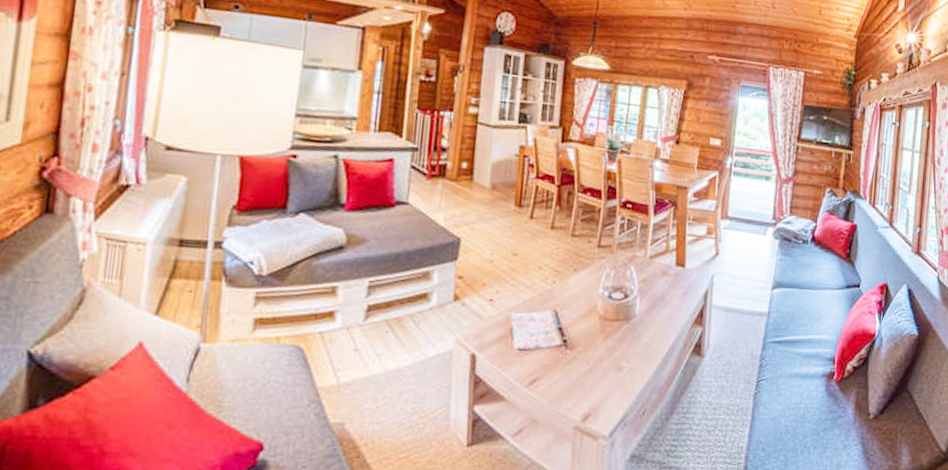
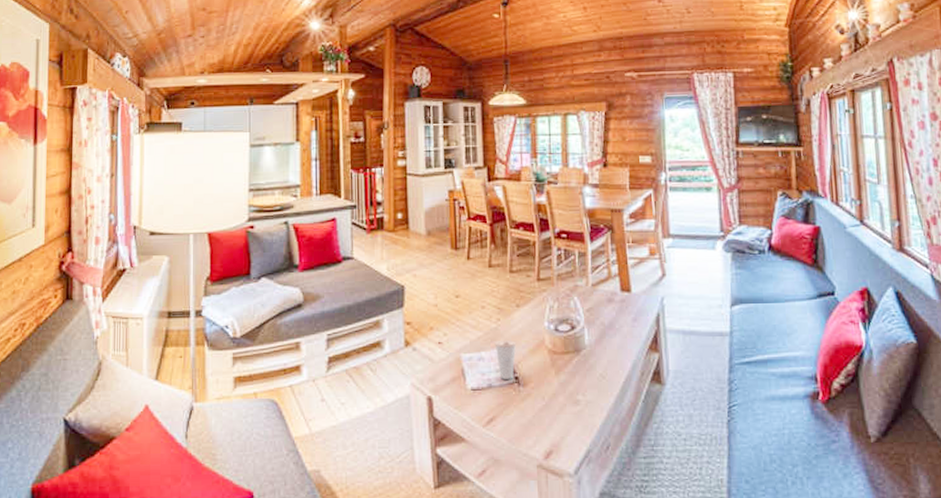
cup: none [547,303,570,342] -> present [494,341,517,380]

